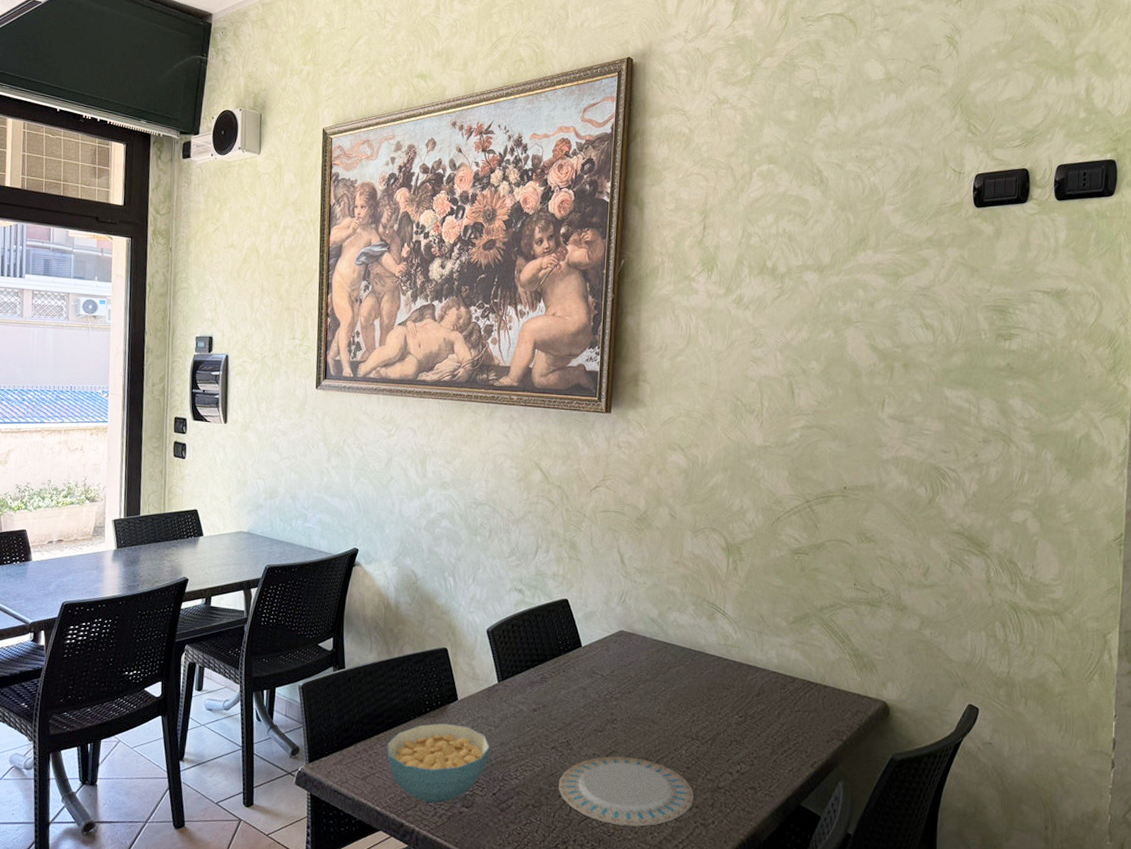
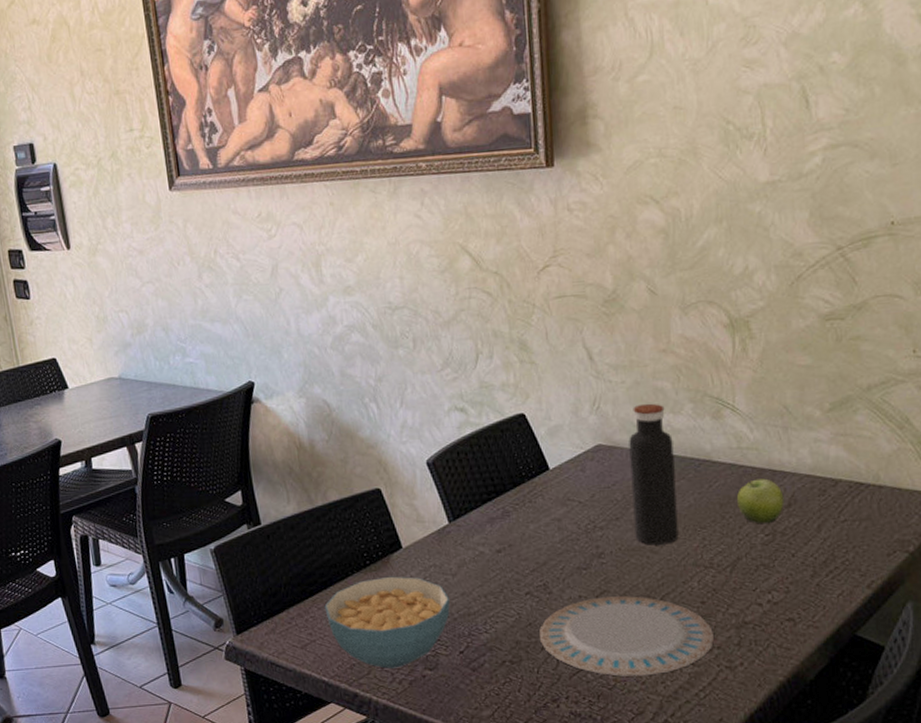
water bottle: none [642,602,678,717] -> present [629,403,679,545]
fruit: none [720,671,755,708] -> present [736,478,784,524]

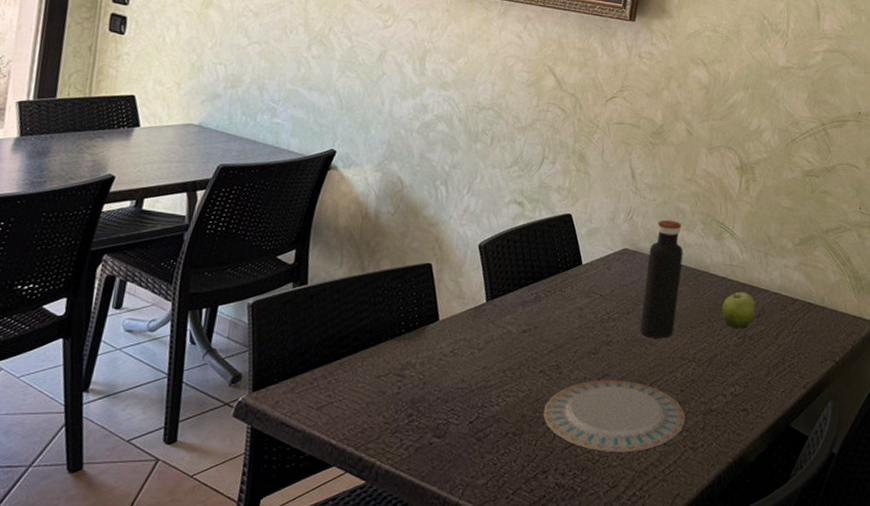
cereal bowl: present [324,576,450,669] -> none [350,345,472,435]

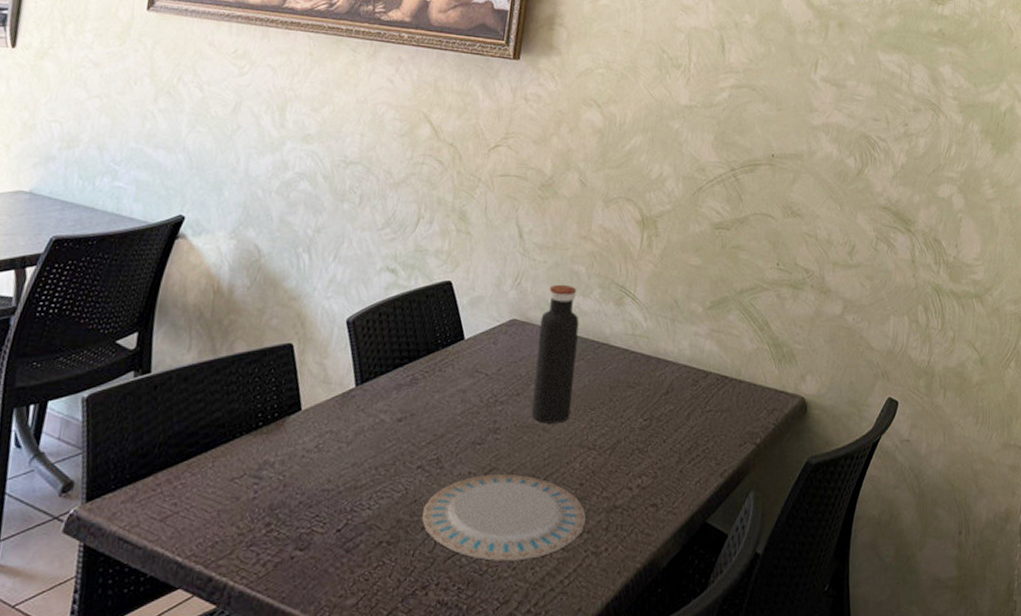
fruit: present [721,291,757,329] -> none [624,365,664,409]

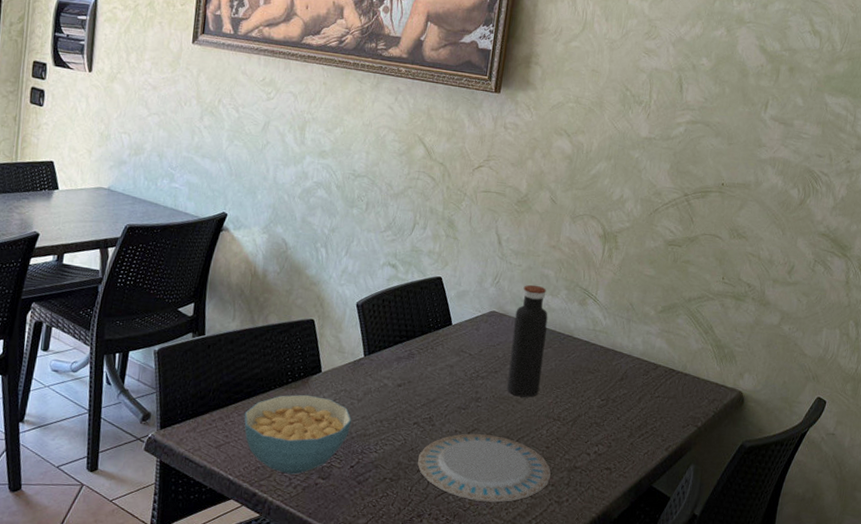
cereal bowl: none [199,441,340,548] -> present [244,394,352,475]

